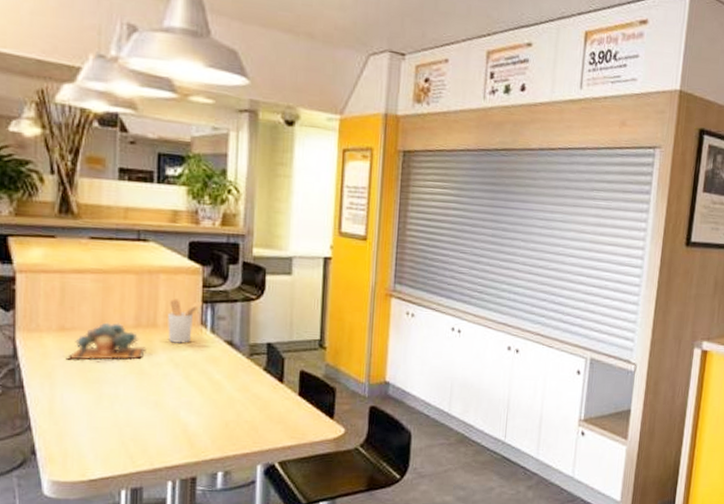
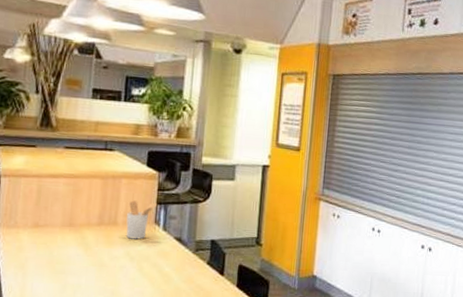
succulent plant: present [65,322,146,360] -> none [37,220,107,254]

